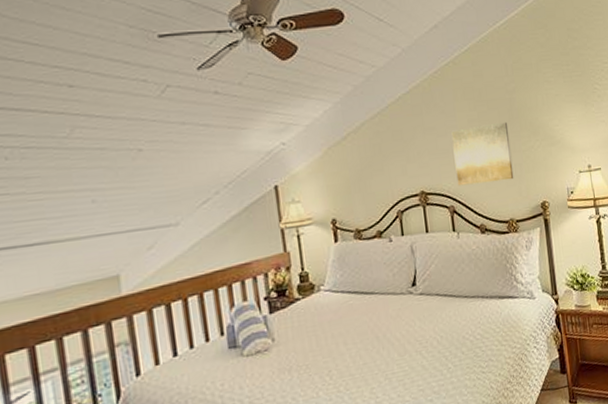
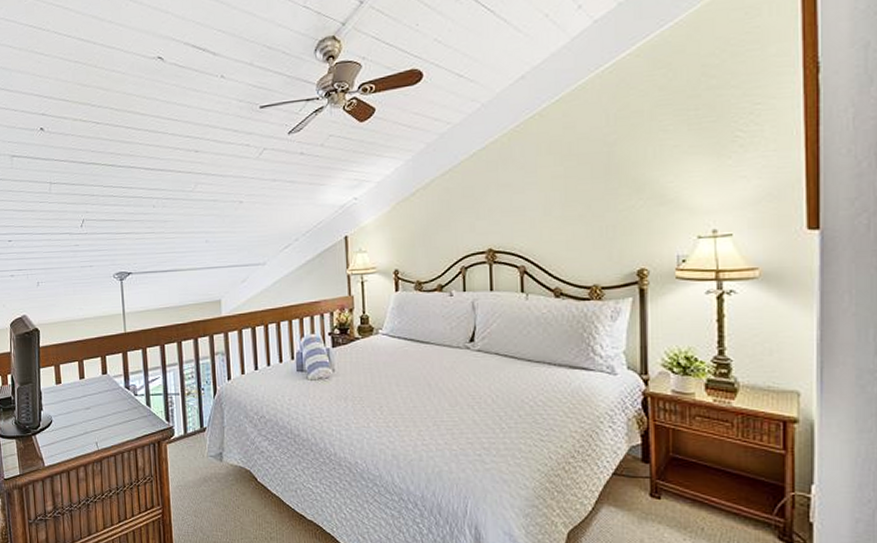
wall art: present [451,121,514,186] -> none [530,178,604,246]

